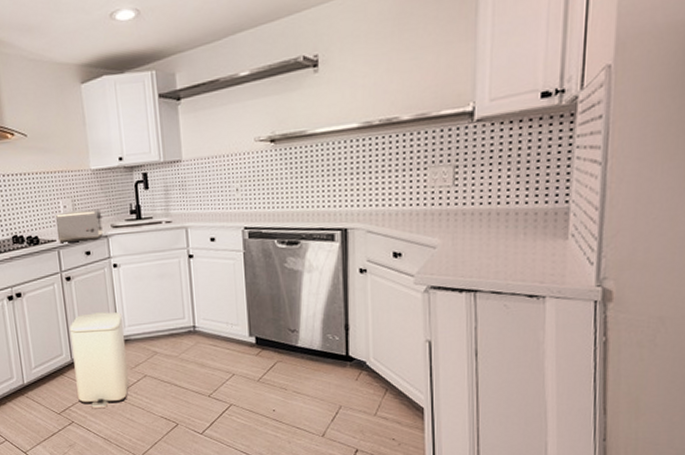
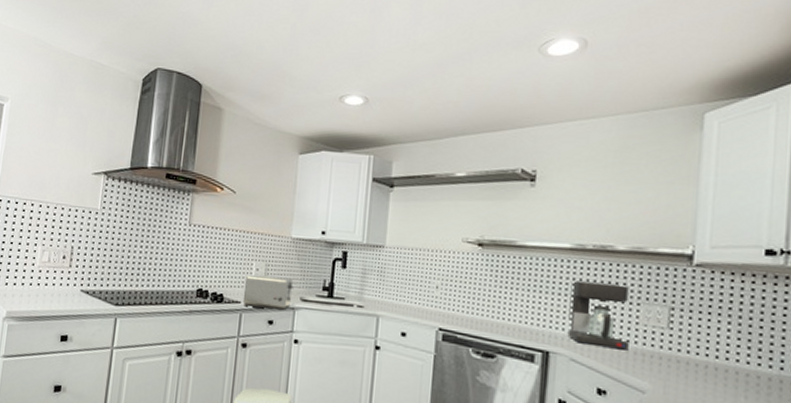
coffee maker: none [361,153,419,216] -> present [567,280,629,351]

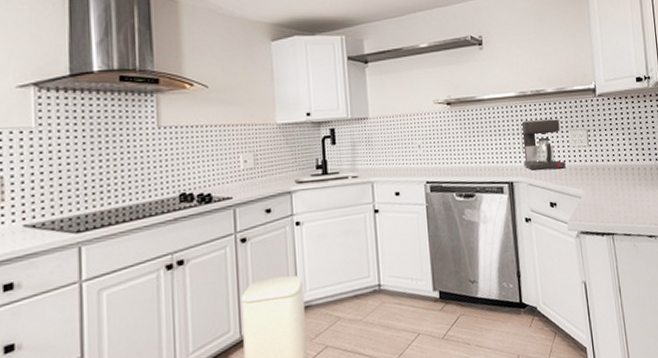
toaster: present [242,274,294,311] -> none [233,163,286,202]

